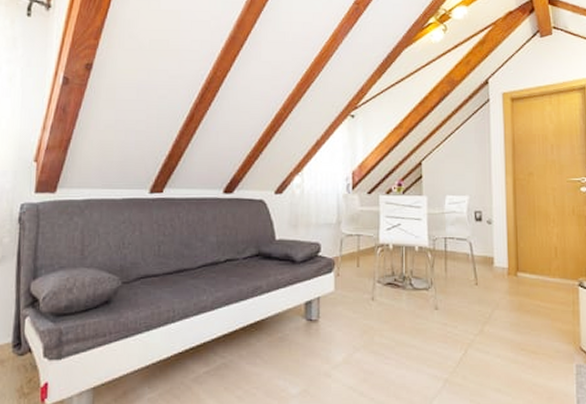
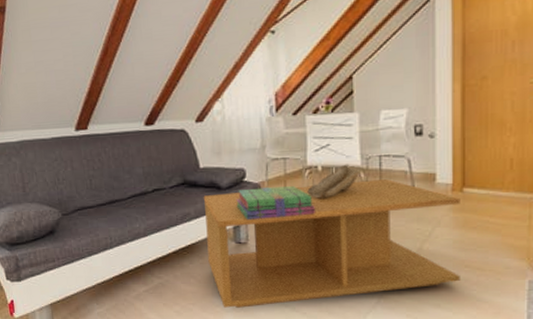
coffee table: none [276,260,517,392] -> present [203,178,460,308]
stack of books: none [309,262,385,297] -> present [236,185,315,221]
decorative bowl: none [379,244,429,277] -> present [307,164,362,198]

